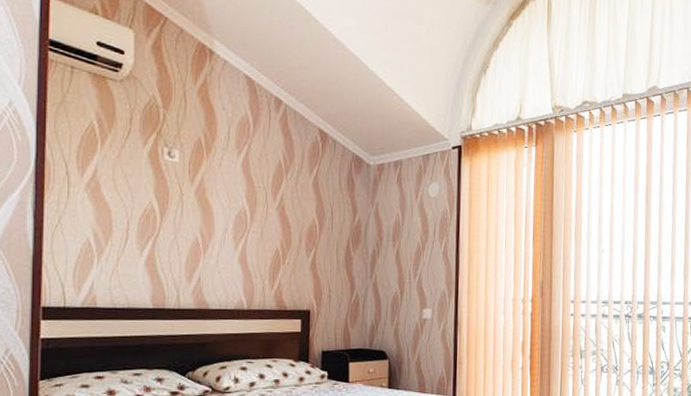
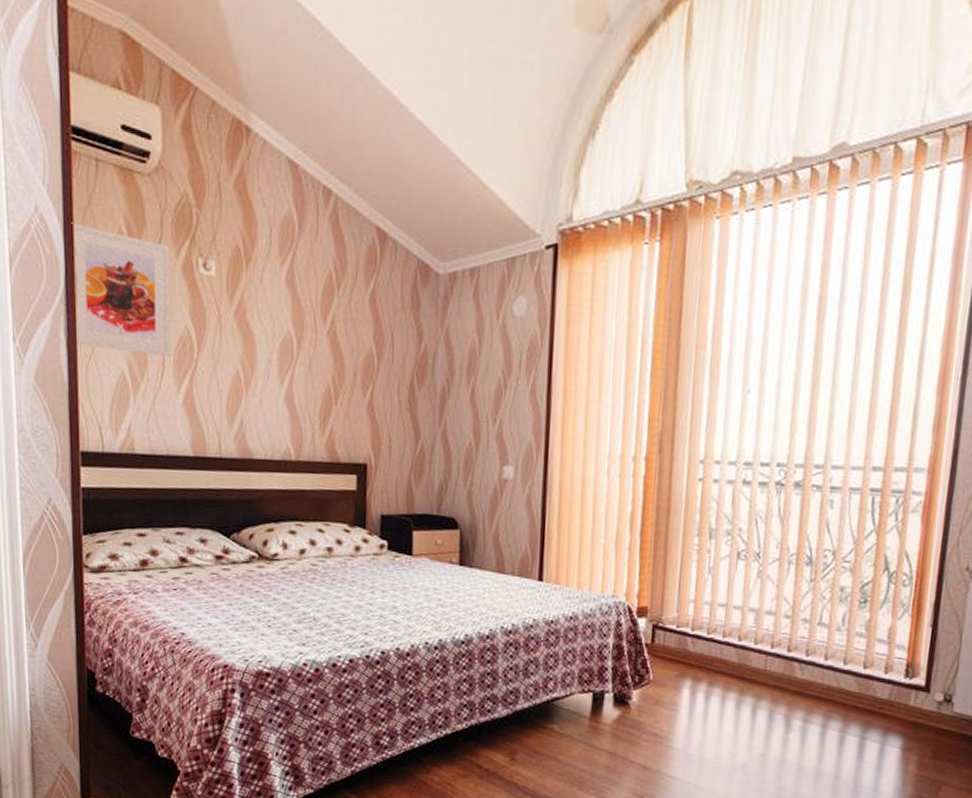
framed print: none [44,115,138,227] -> present [71,222,172,358]

